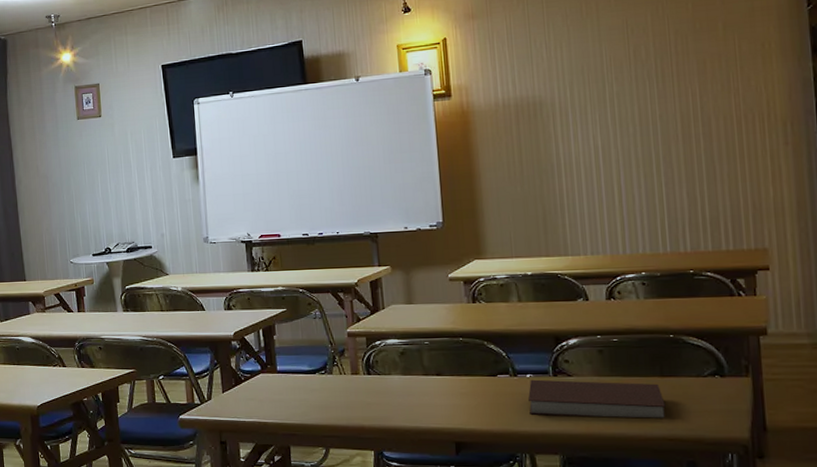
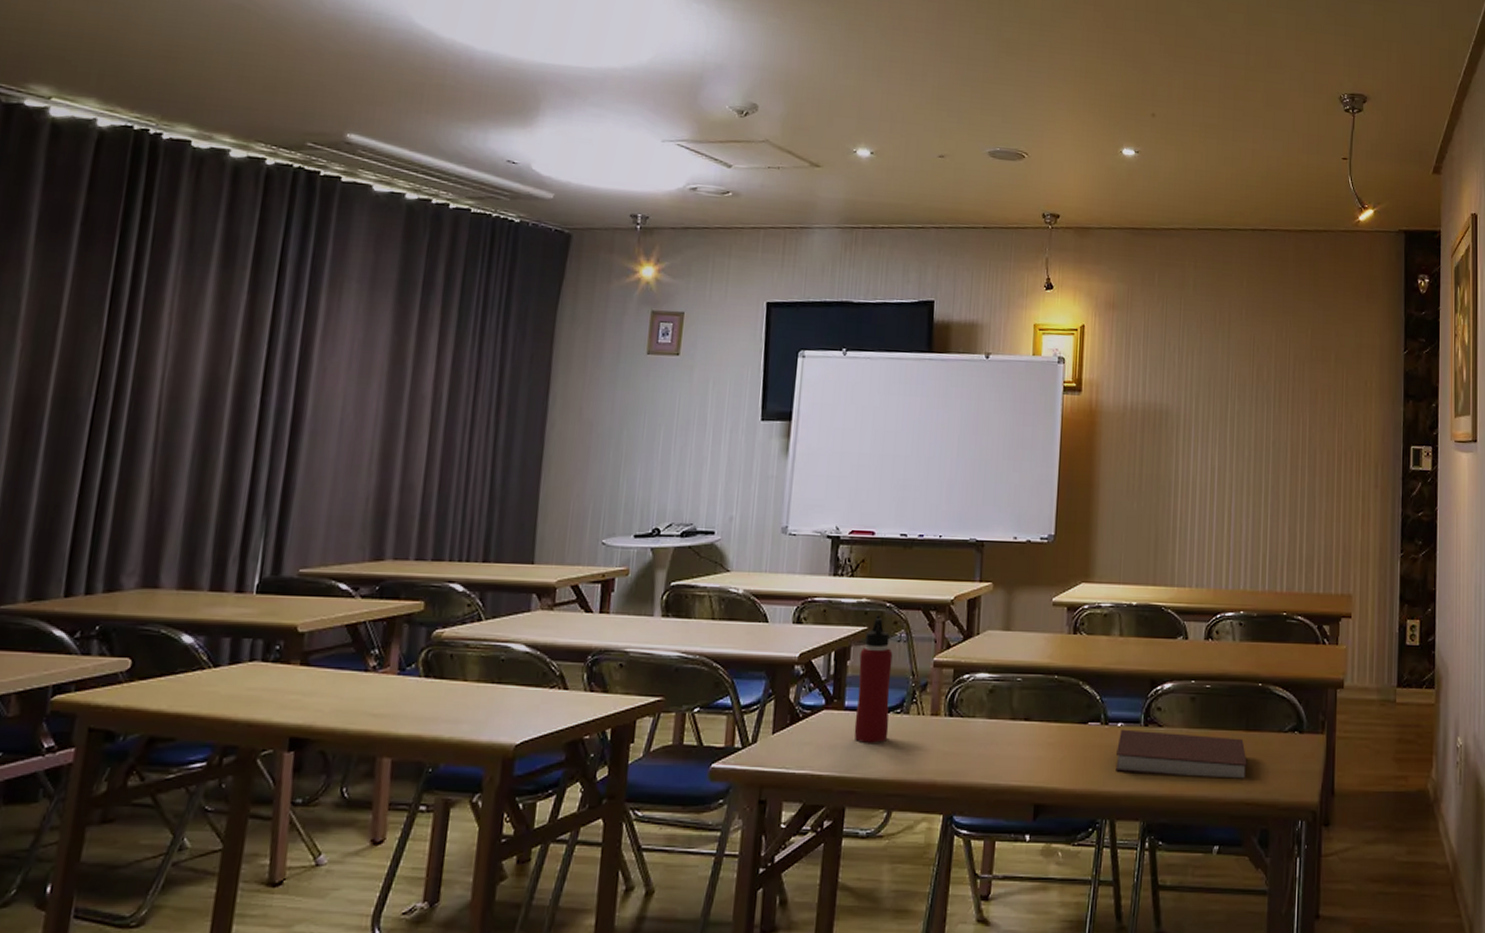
water bottle: none [283,299,317,397] -> present [854,615,893,743]

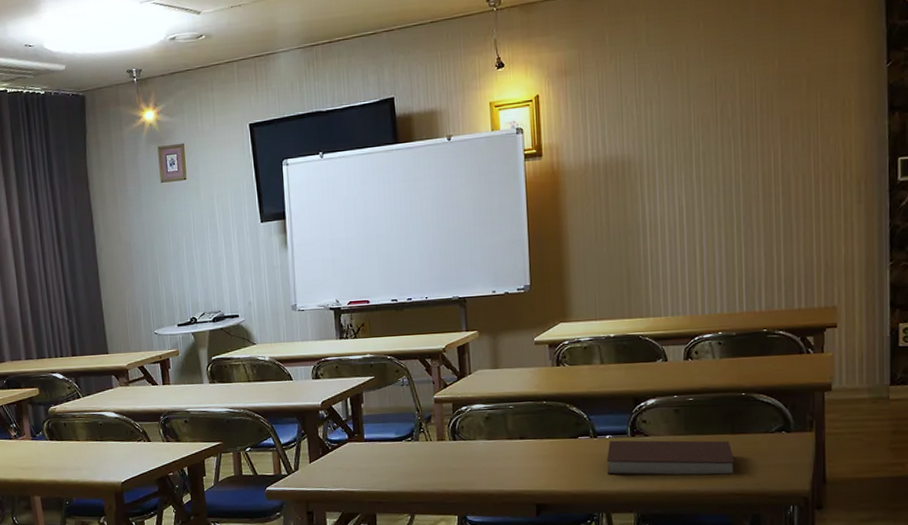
water bottle: present [854,615,893,743] -> none [371,366,404,465]

